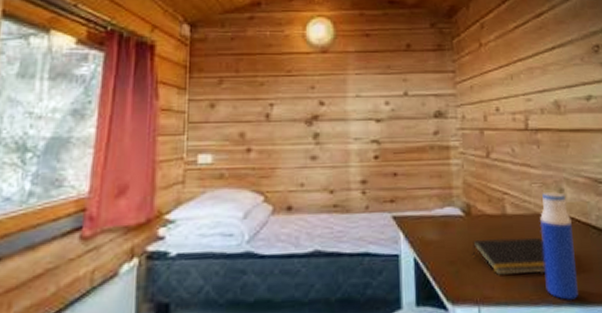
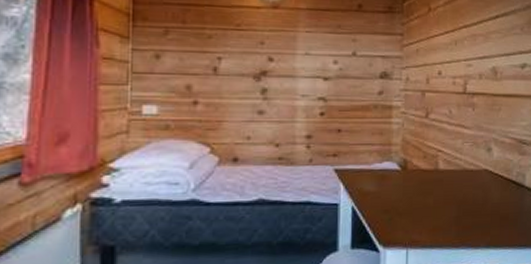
notepad: present [472,237,546,277] -> none [405,190,469,224]
water bottle: present [539,192,579,300] -> none [467,151,495,244]

